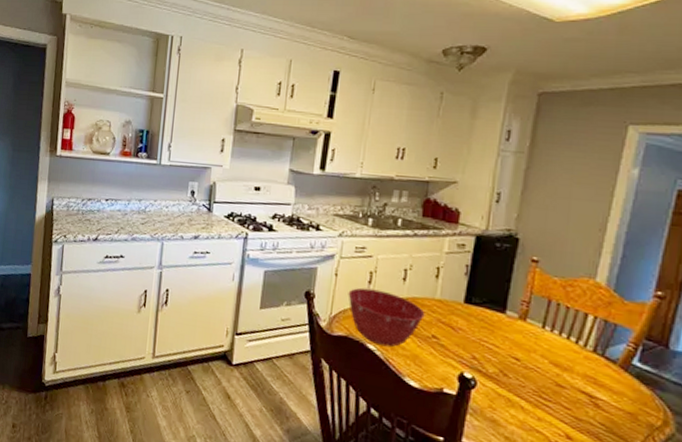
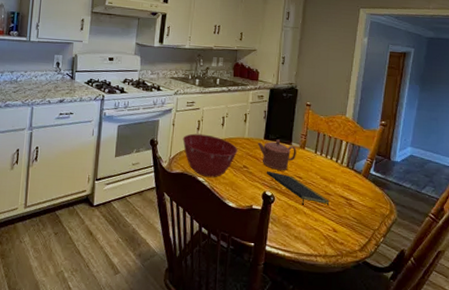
teapot: none [454,304,513,348] -> present [258,139,297,170]
notepad: none [465,346,562,400] -> present [266,171,329,205]

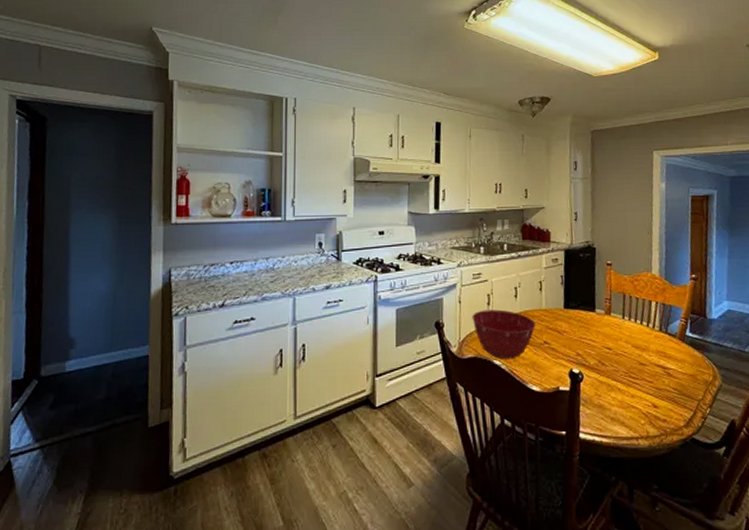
teapot: present [258,139,297,170] -> none [557,307,602,342]
notepad: present [266,171,329,205] -> none [570,345,645,380]

